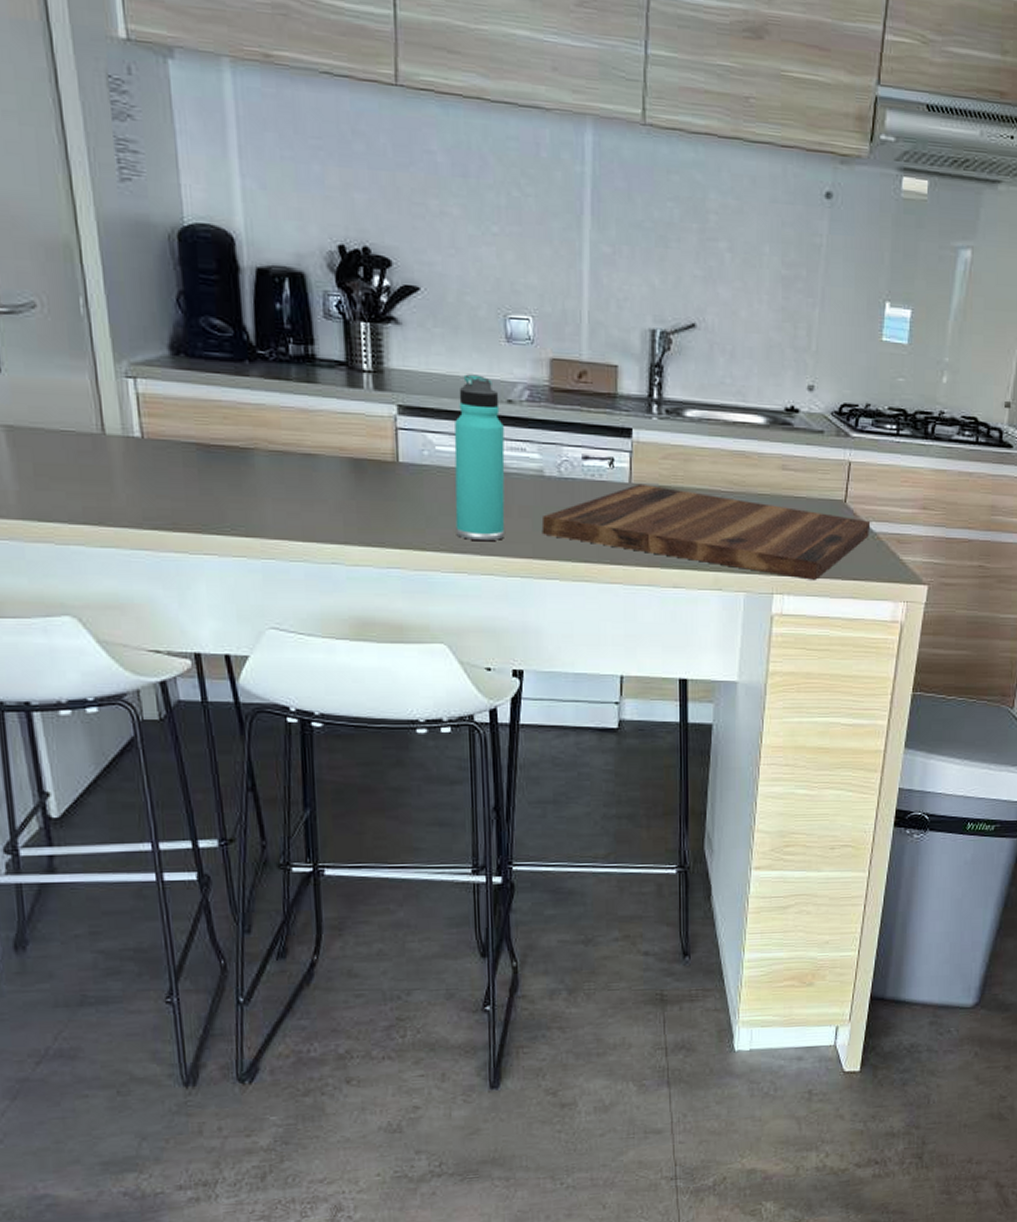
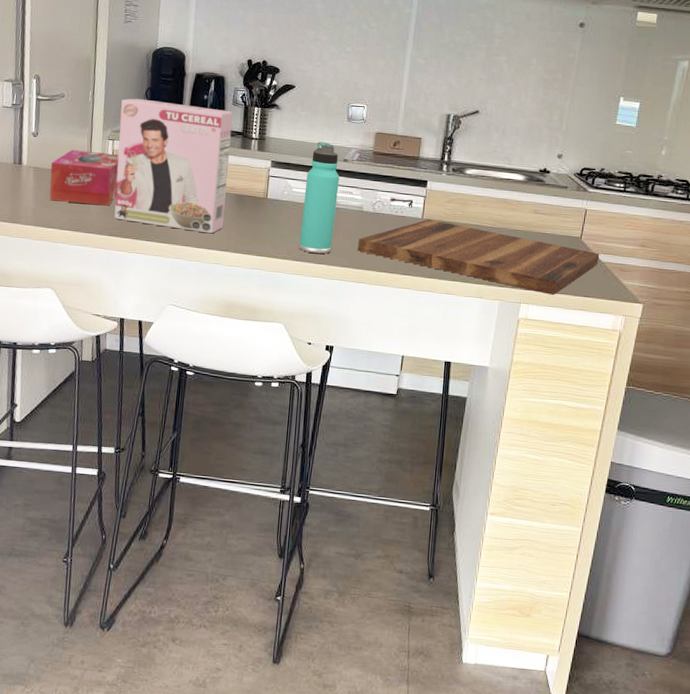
tissue box: none [34,395,157,484] -> present [49,149,119,206]
cereal box: none [138,308,335,519] -> present [114,98,233,234]

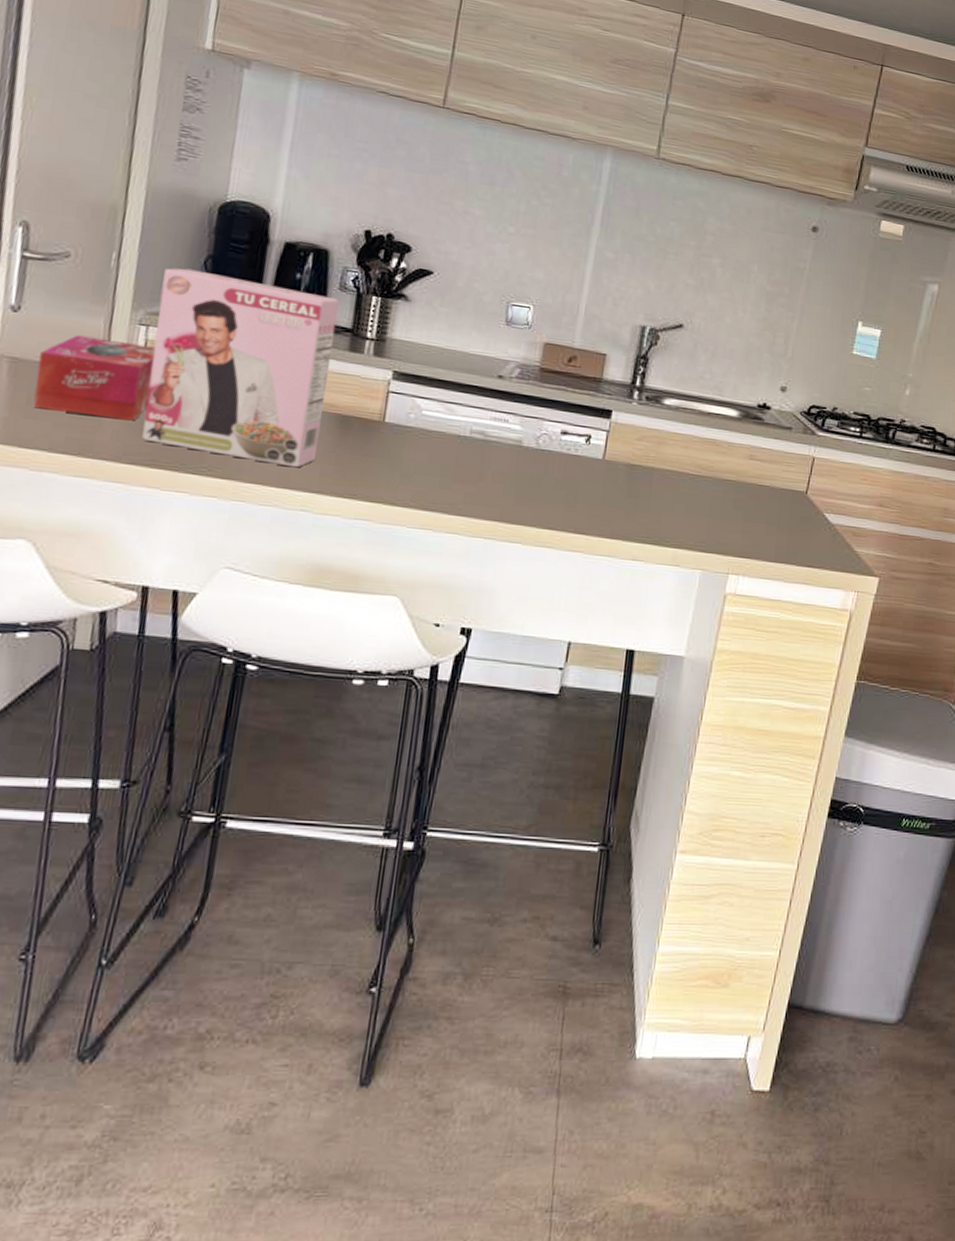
thermos bottle: present [299,142,339,254] -> none [428,349,491,502]
cutting board: present [357,219,600,296] -> none [511,460,829,565]

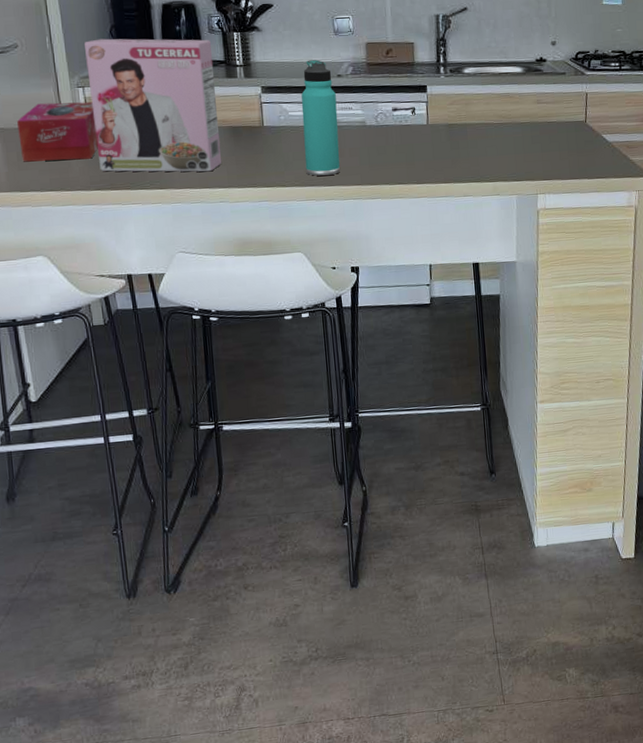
thermos bottle: none [428,349,491,502] -> present [301,59,340,176]

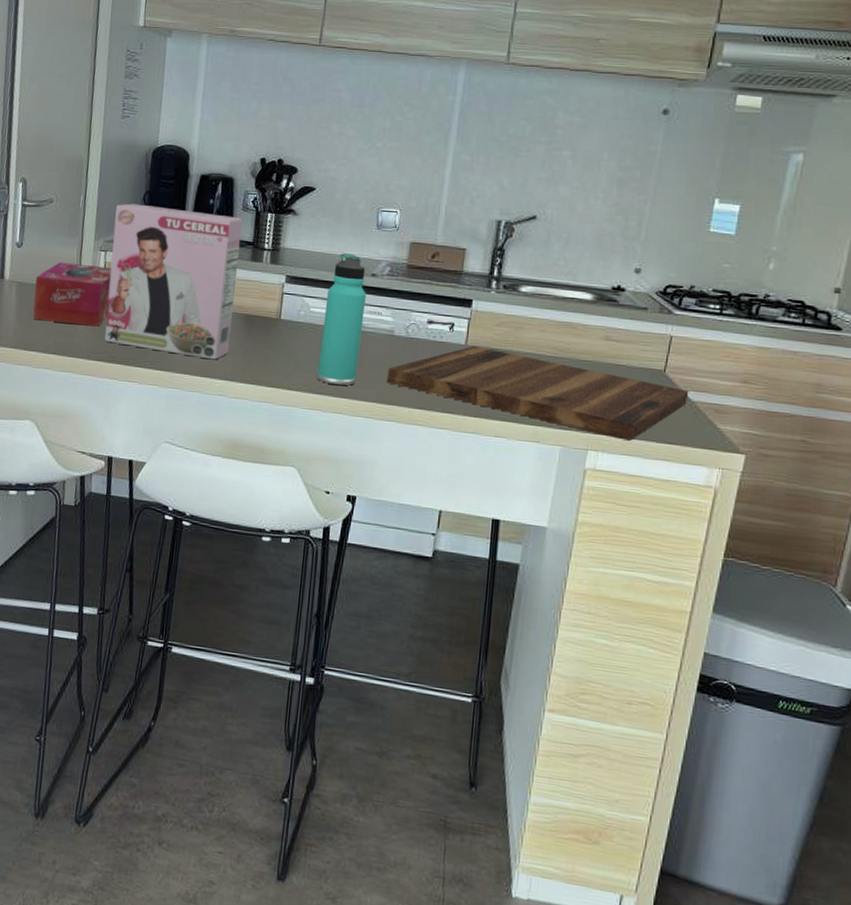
cutting board: none [366,124,606,182] -> present [386,345,689,442]

